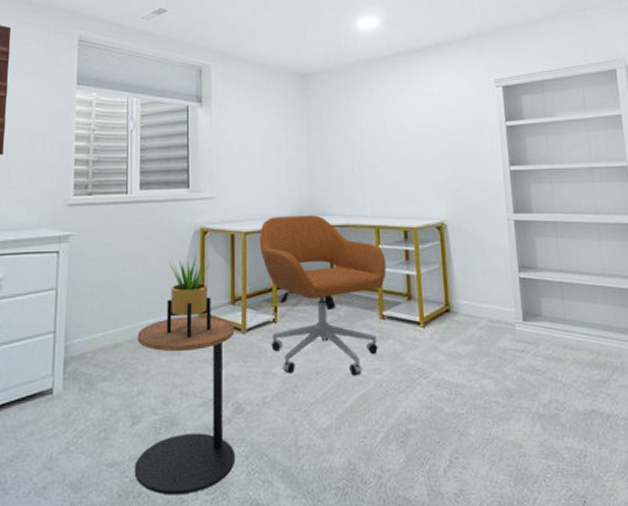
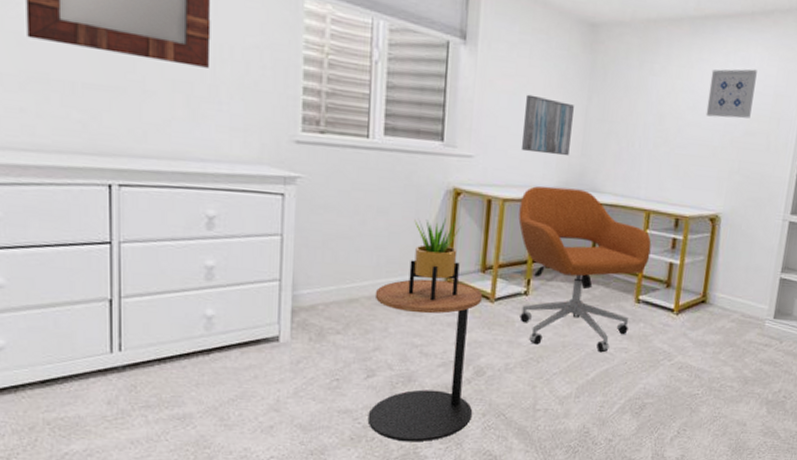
wall art: none [256,138,298,188] -> present [522,94,574,157]
wall art: none [411,89,454,135] -> present [705,69,757,119]

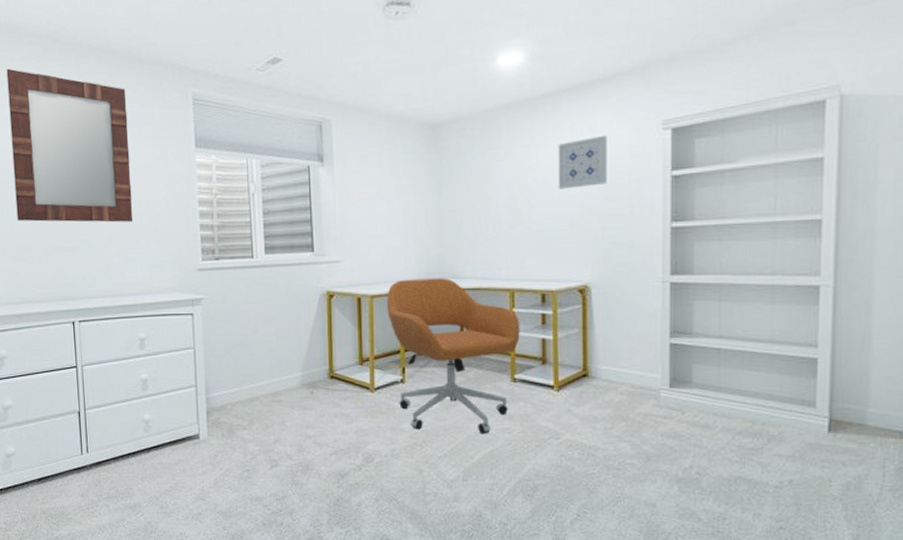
side table: present [367,279,483,442] -> none [271,375,367,527]
potted plant: present [408,218,461,301] -> none [297,319,340,395]
wall art: present [522,94,574,157] -> none [381,198,426,250]

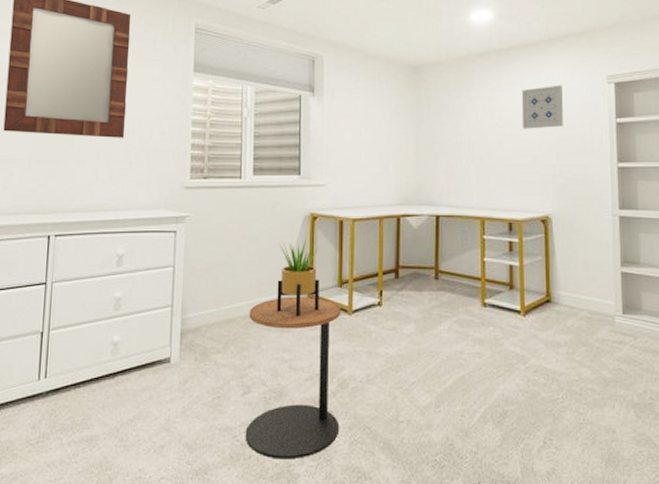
side table: none [271,375,367,527] -> present [245,296,341,460]
potted plant: none [297,319,340,395] -> present [277,240,319,317]
office chair: present [387,278,520,435] -> none [367,204,490,359]

